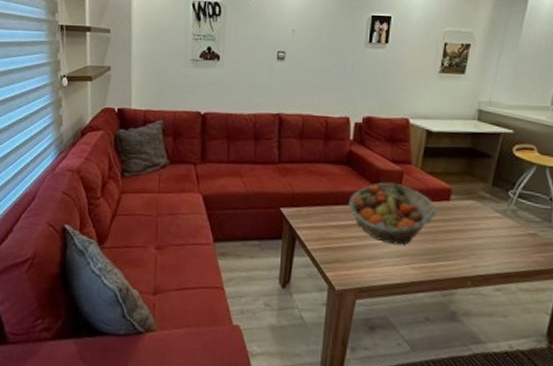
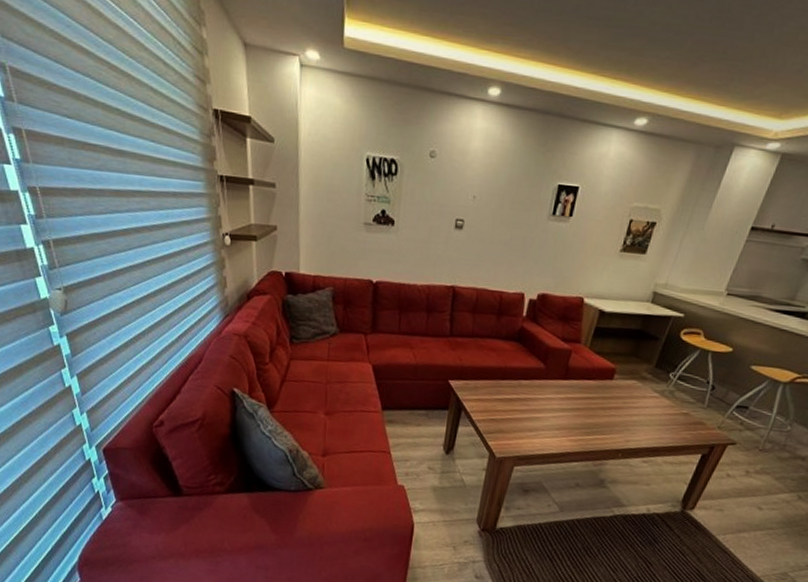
fruit basket: present [348,182,437,246] -> none [514,360,600,420]

